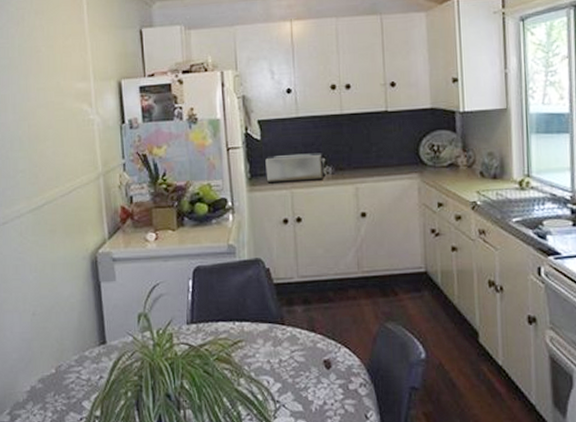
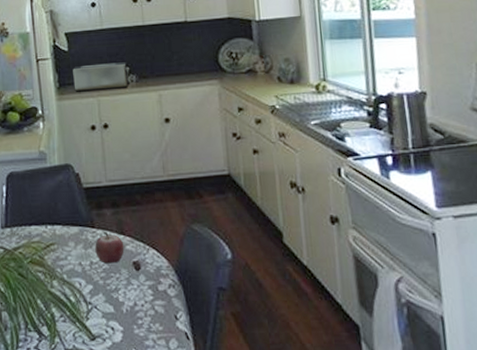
fruit: none [284,328,315,362] -> present [95,231,125,264]

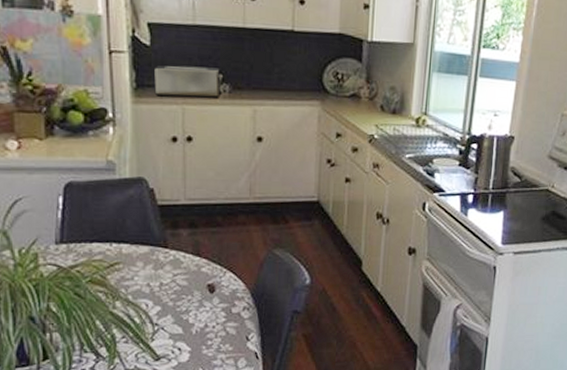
fruit: present [95,231,125,264] -> none [167,252,199,285]

